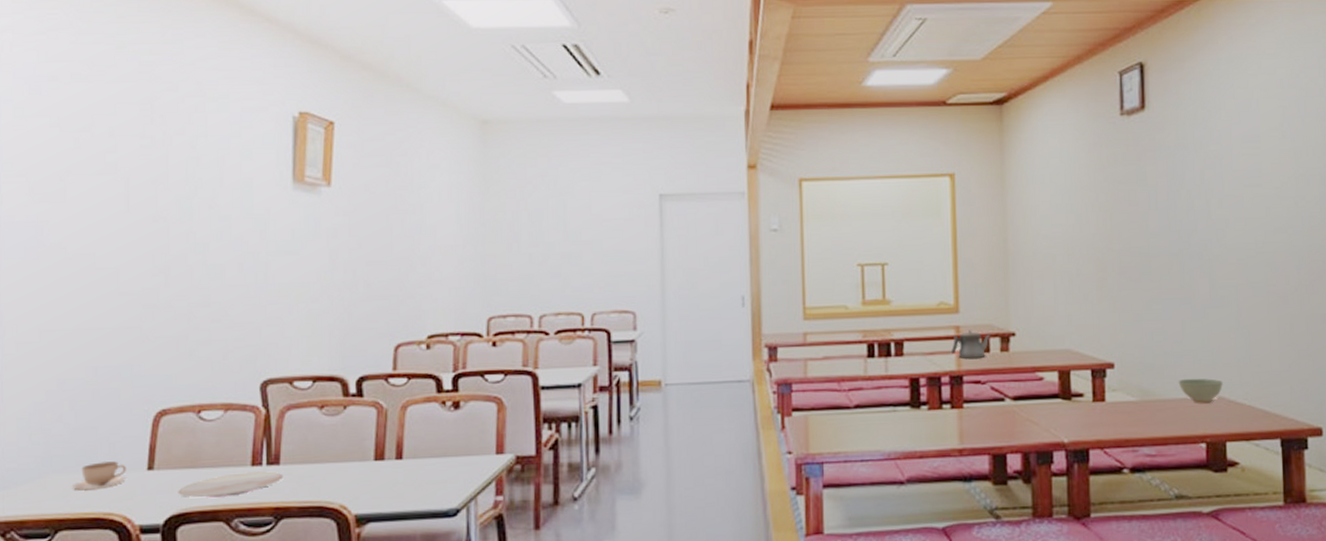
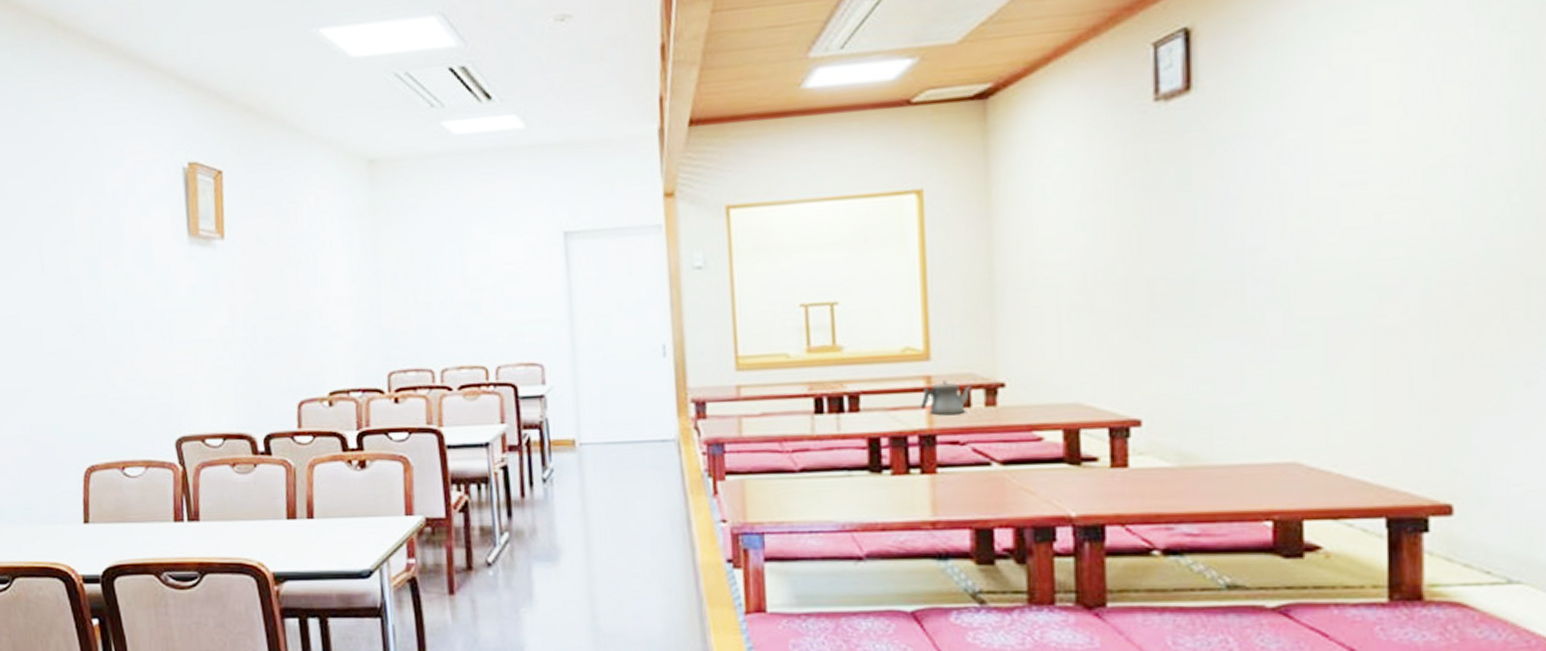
teacup: present [73,461,126,490] -> none [23,514,67,540]
plate: present [178,471,284,498] -> none [112,527,204,551]
bowl: present [1178,378,1224,404] -> none [1233,439,1302,472]

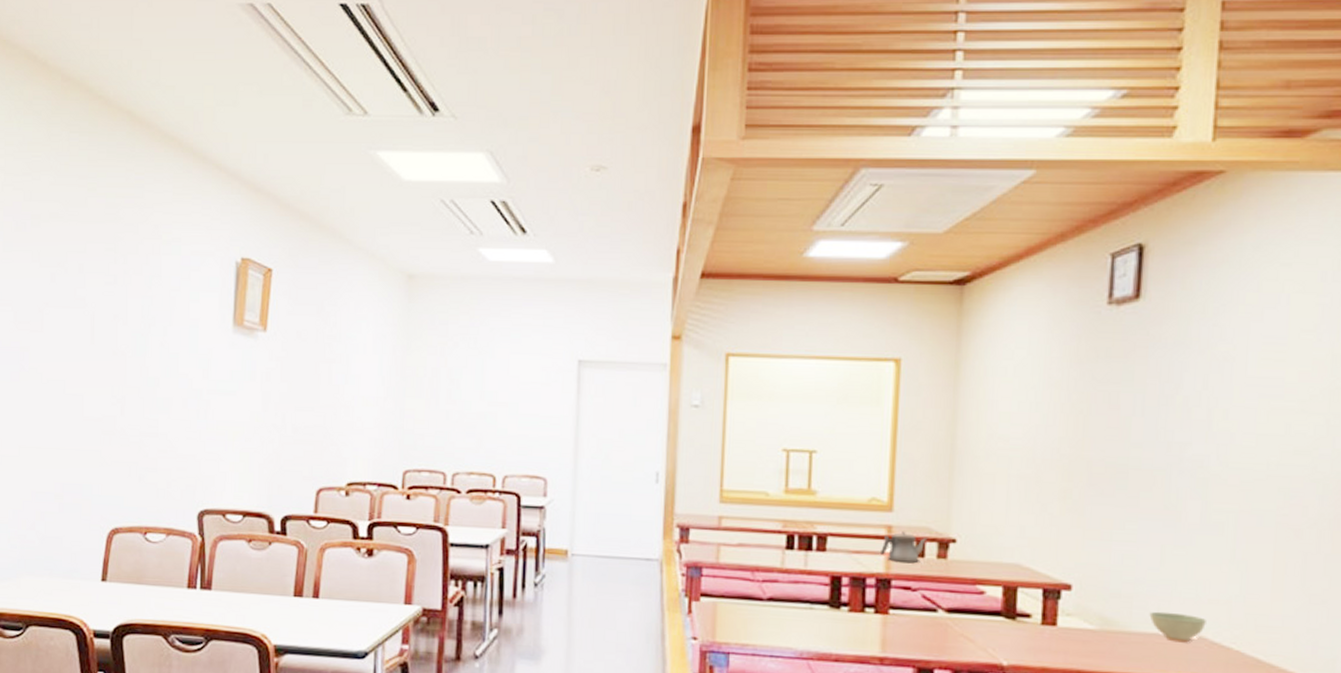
bowl: none [1233,439,1302,472] -> present [1149,611,1208,643]

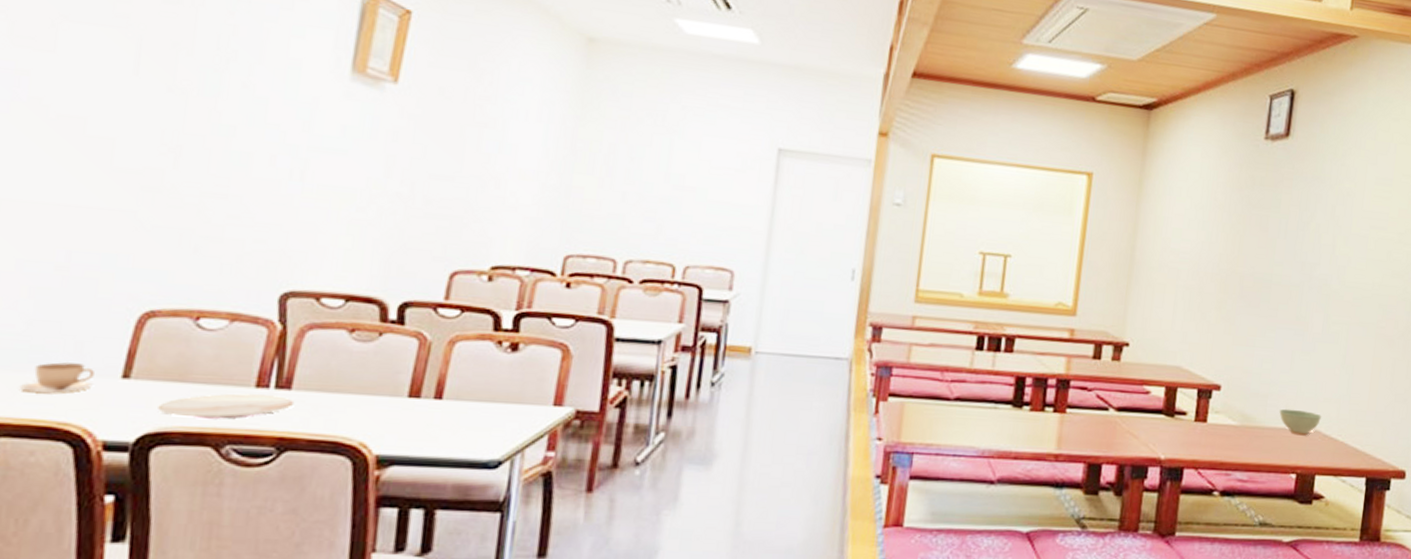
teacup: none [41,569,84,593] -> present [20,362,94,393]
plate: none [125,593,214,614] -> present [157,393,295,419]
teapot: present [879,531,928,564] -> none [1061,335,1105,365]

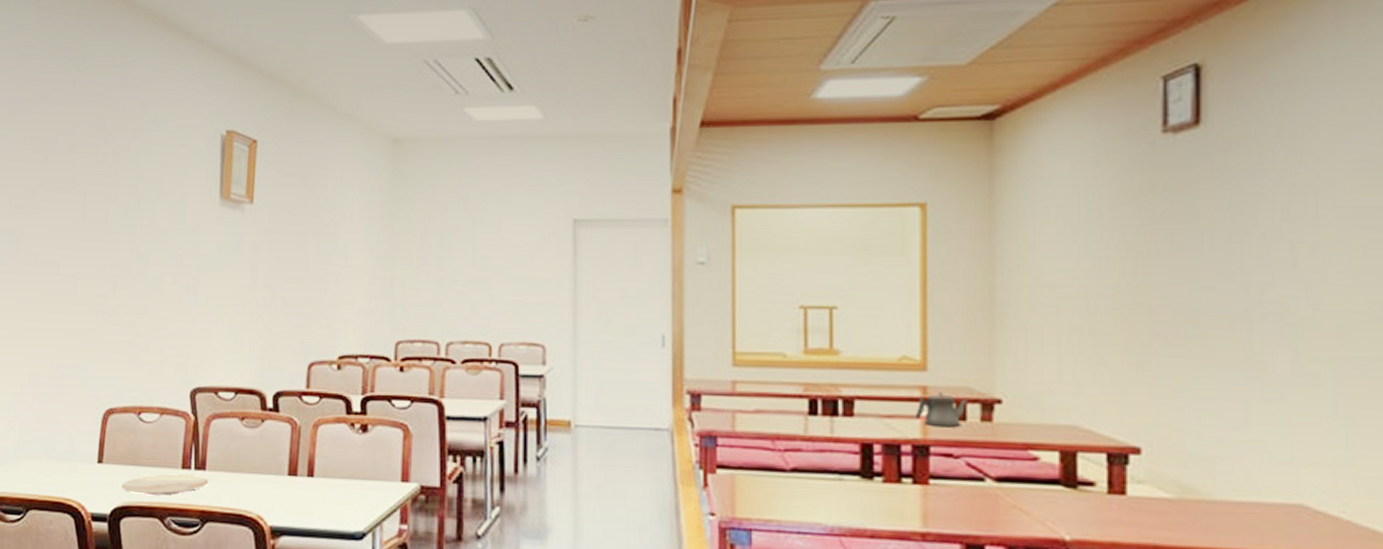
teacup: present [20,362,94,393] -> none [40,451,81,475]
teapot: none [1061,335,1105,365] -> present [914,392,969,428]
bowl: present [1279,409,1322,436] -> none [1237,476,1309,513]

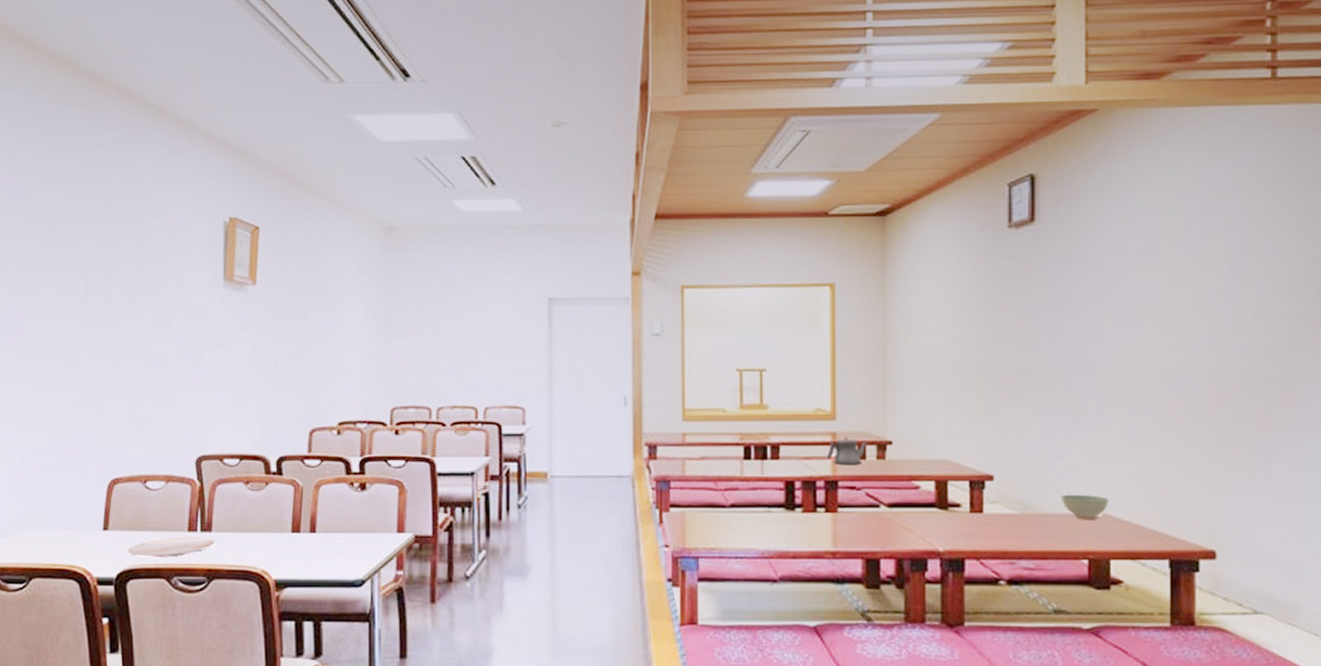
bowl: none [1237,476,1309,513] -> present [1061,494,1110,520]

